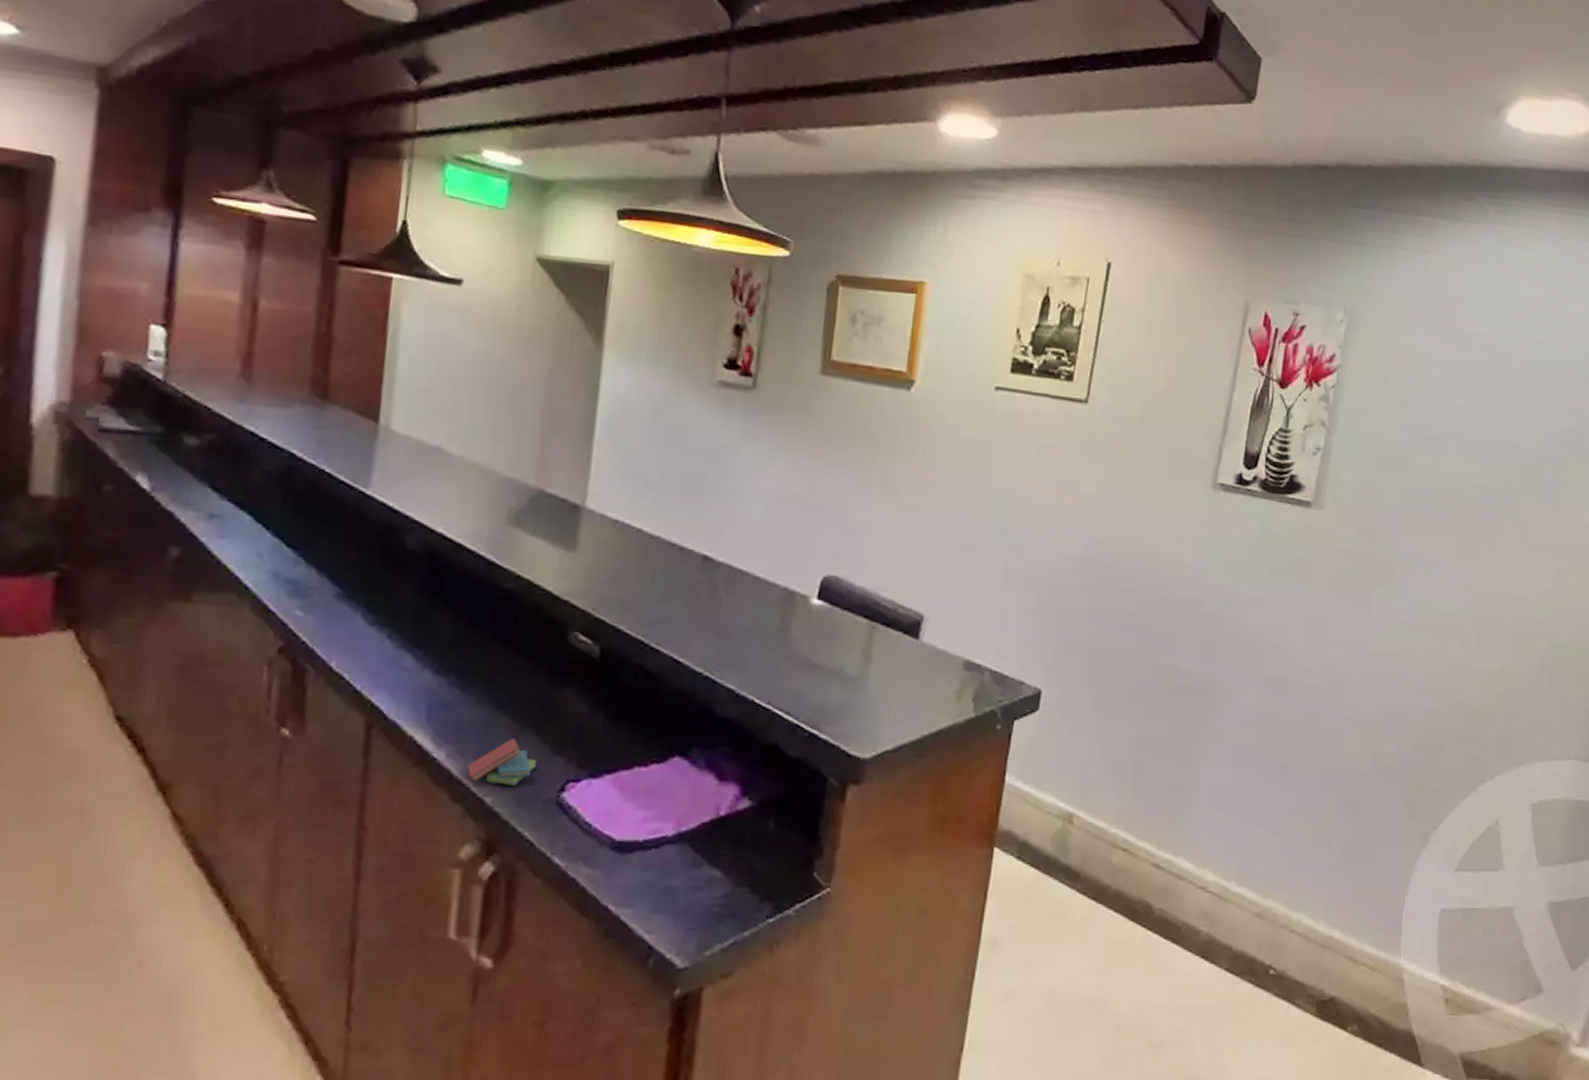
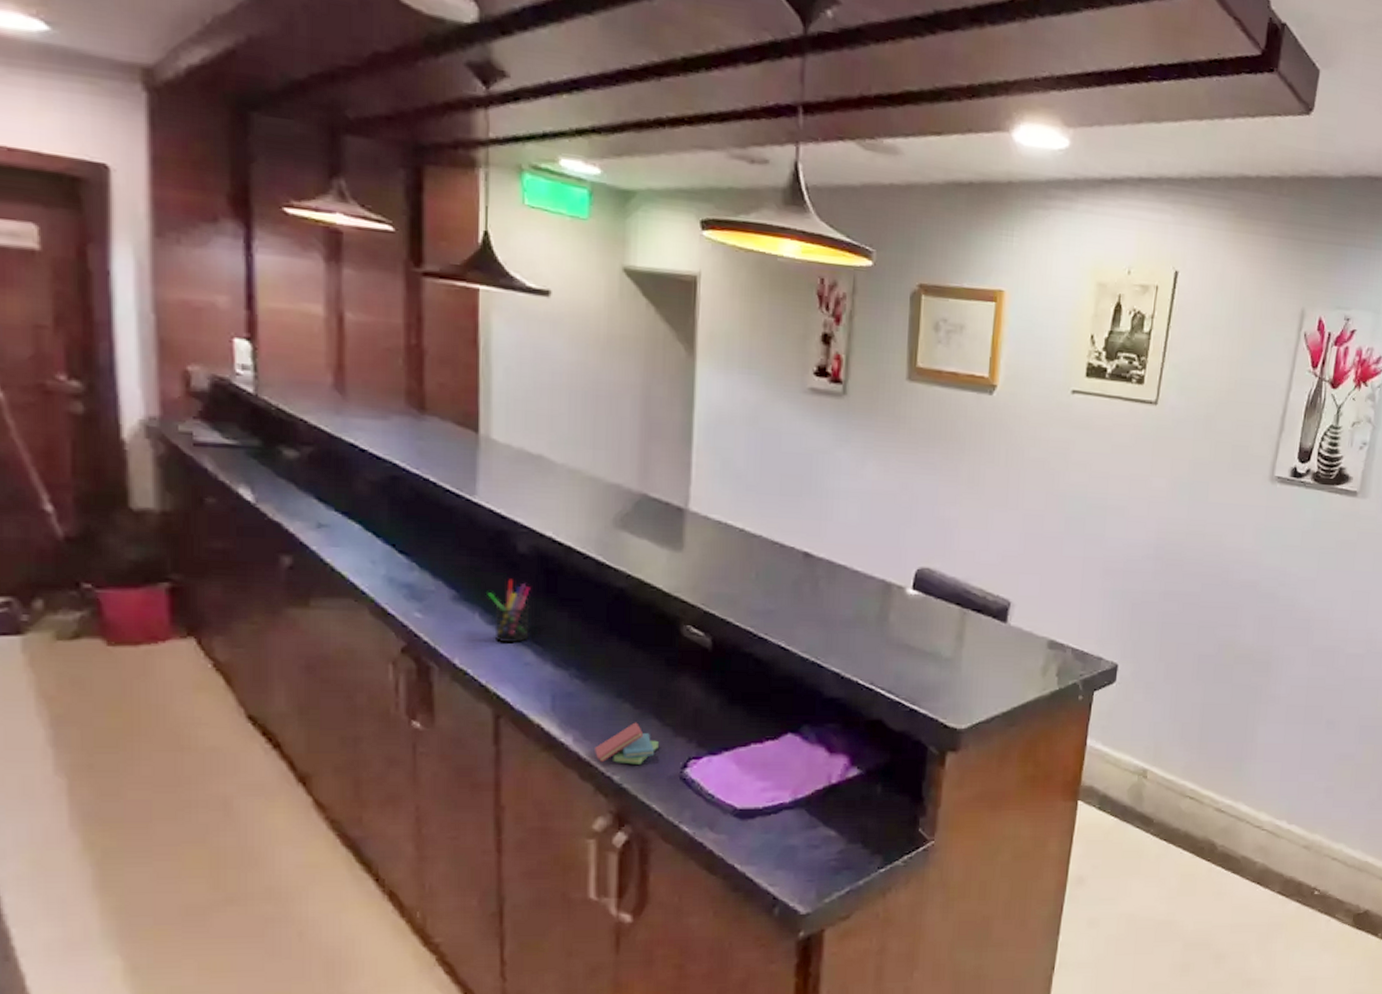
pen holder: none [371,576,416,646] -> present [487,579,530,642]

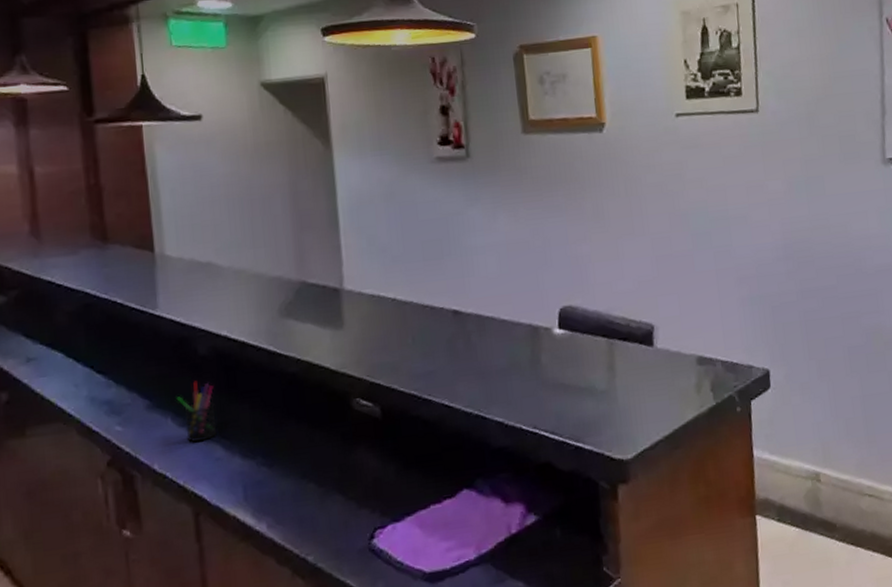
sticky notes: present [595,722,659,765] -> none [287,500,345,546]

